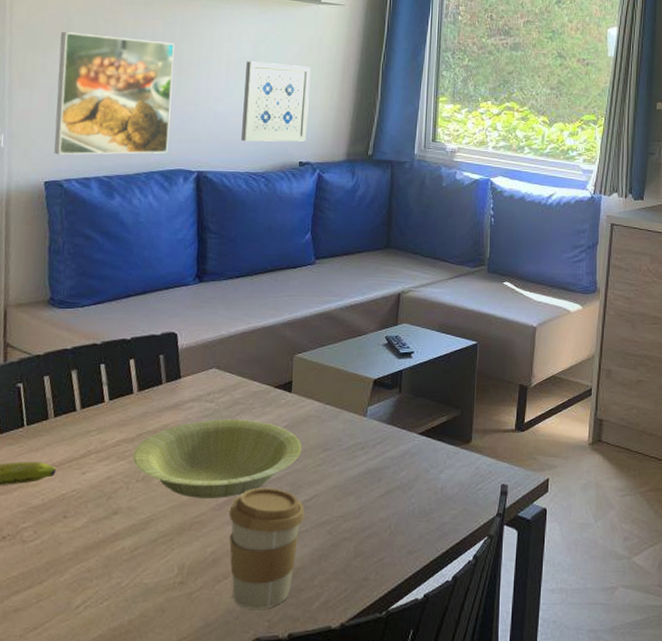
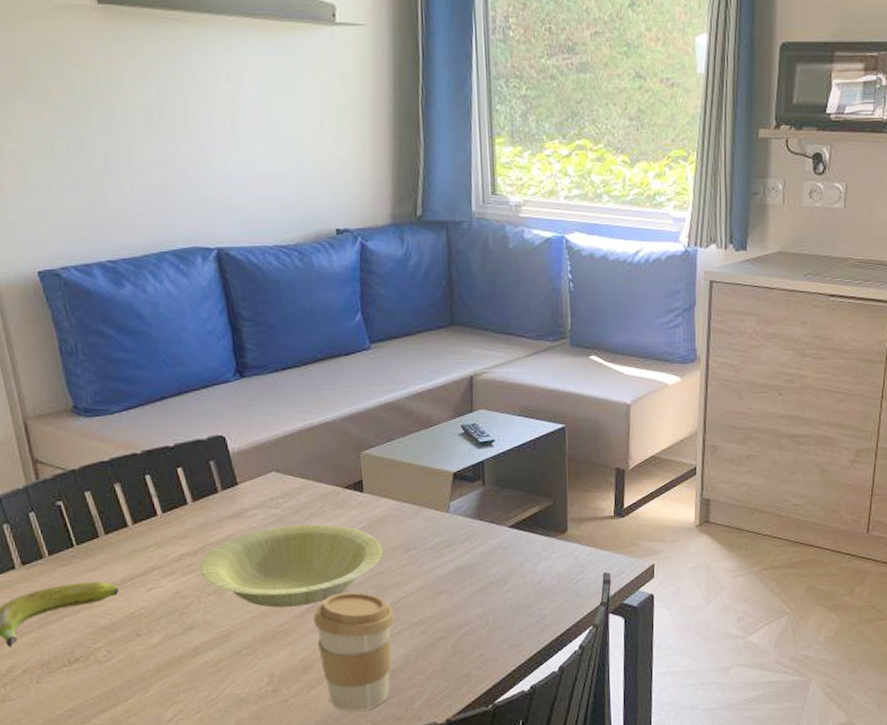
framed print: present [54,32,175,155] -> none [18,82,177,239]
wall art: present [241,61,311,142] -> none [254,106,341,209]

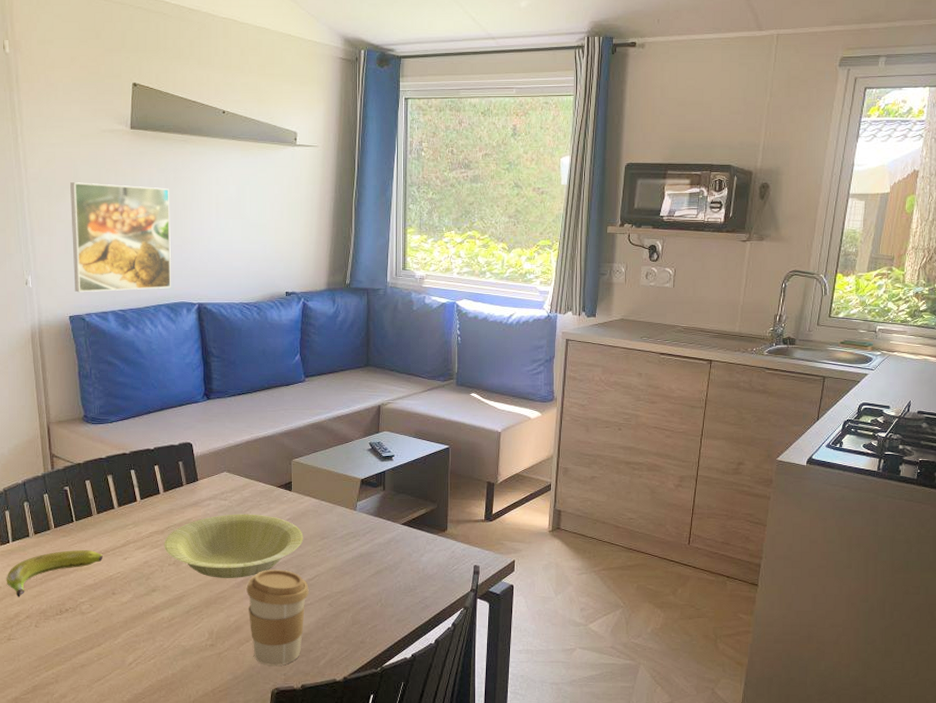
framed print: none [18,82,177,239] -> present [70,182,171,293]

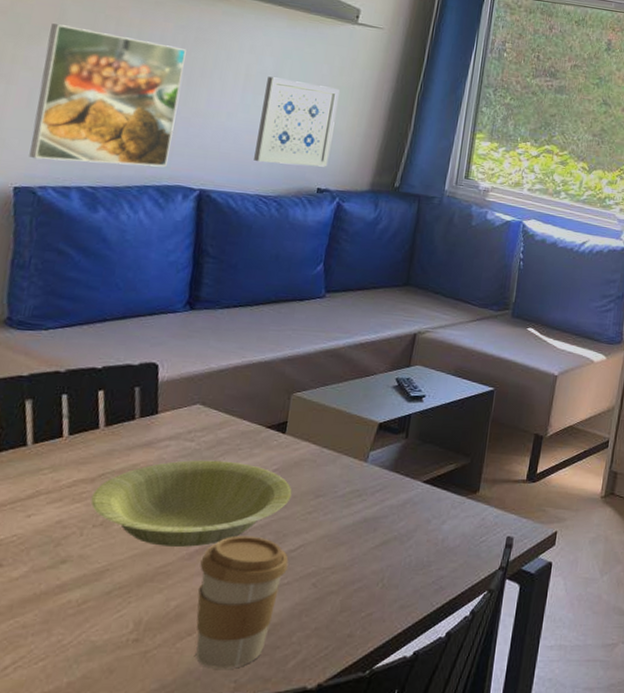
wall art: none [234,202,291,276] -> present [254,76,340,167]

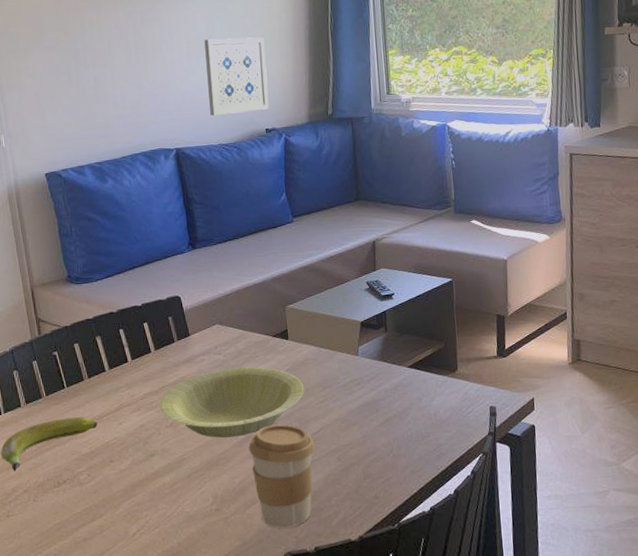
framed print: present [29,23,187,168] -> none [36,31,147,148]

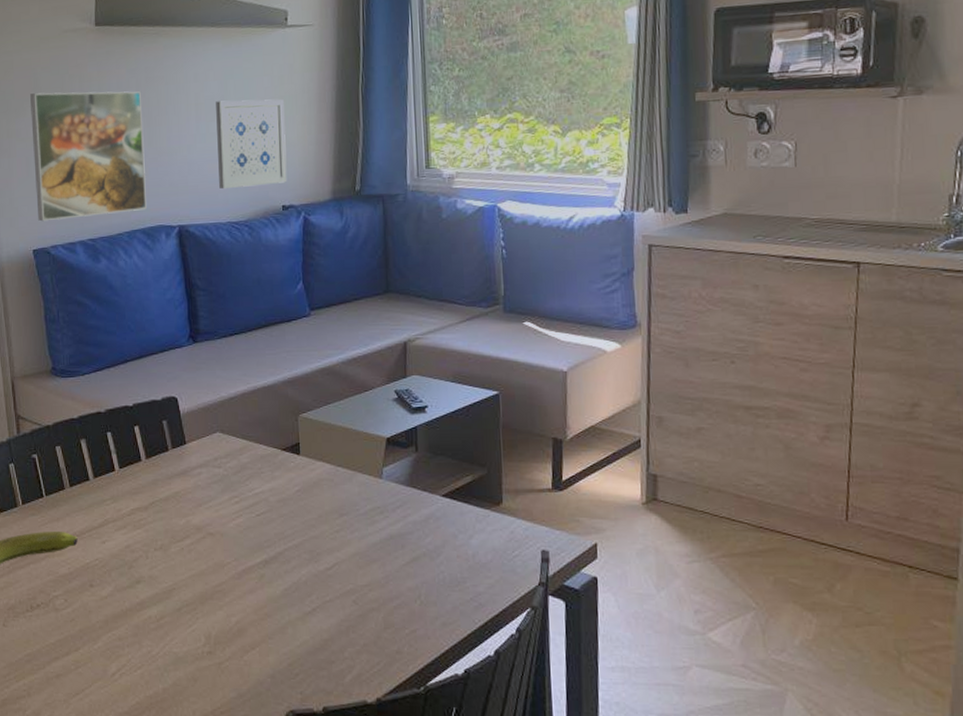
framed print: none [36,31,147,148] -> present [30,91,147,222]
bowl: present [159,367,305,438] -> none [148,484,317,567]
coffee cup: present [249,424,315,528] -> none [249,555,327,681]

